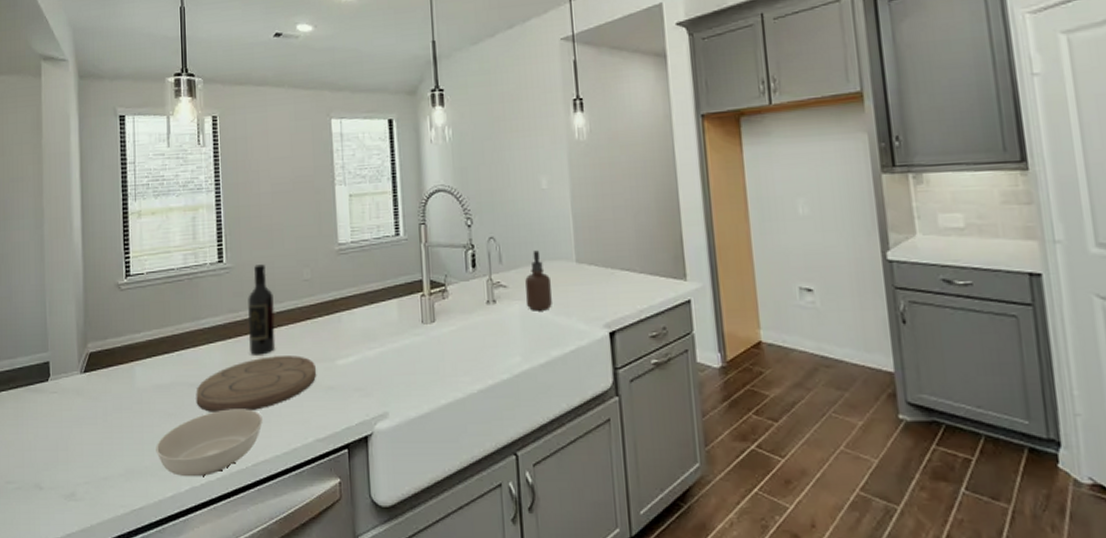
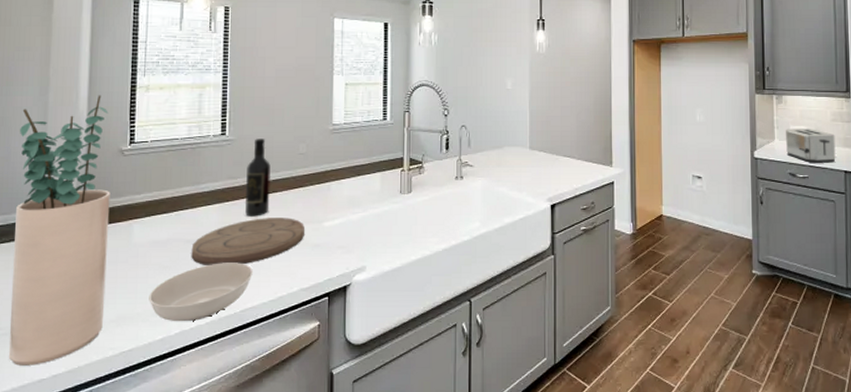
vase: none [19,224,113,523] -> present [8,95,110,366]
soap dispenser: present [525,250,552,311] -> none [487,138,508,186]
toaster: none [932,216,1013,264] -> present [786,129,836,163]

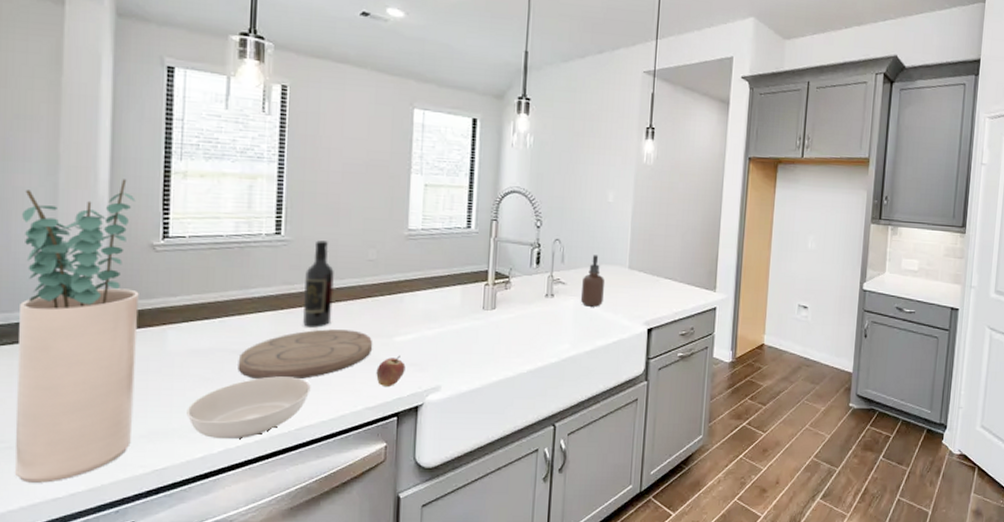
fruit: none [309,239,334,268] -> present [376,355,406,386]
soap dispenser: none [487,138,508,186] -> present [580,255,604,307]
toaster: present [786,129,836,163] -> none [896,262,946,299]

